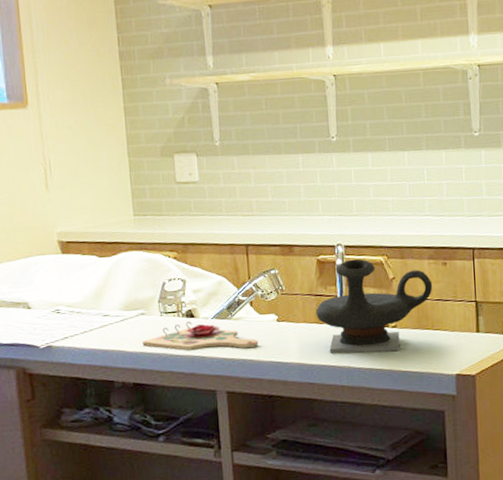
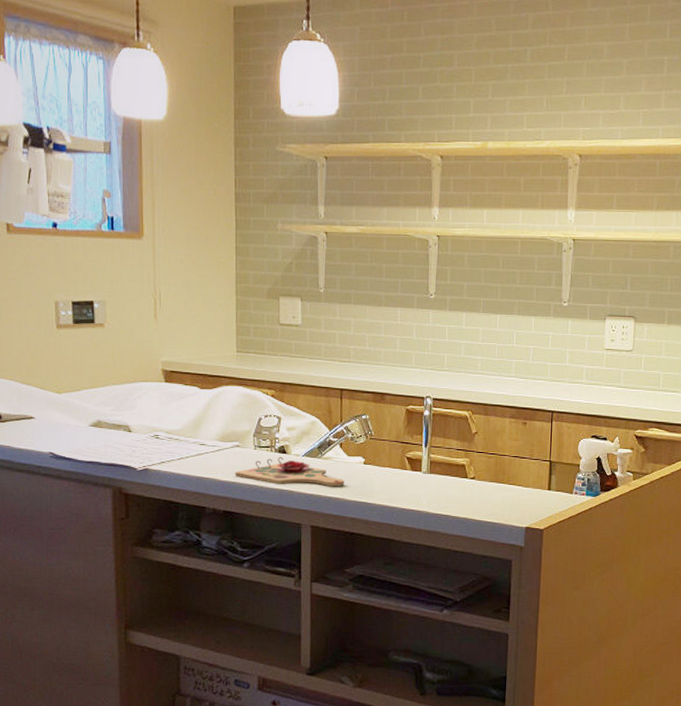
teapot: present [316,259,433,354] -> none [401,411,512,500]

